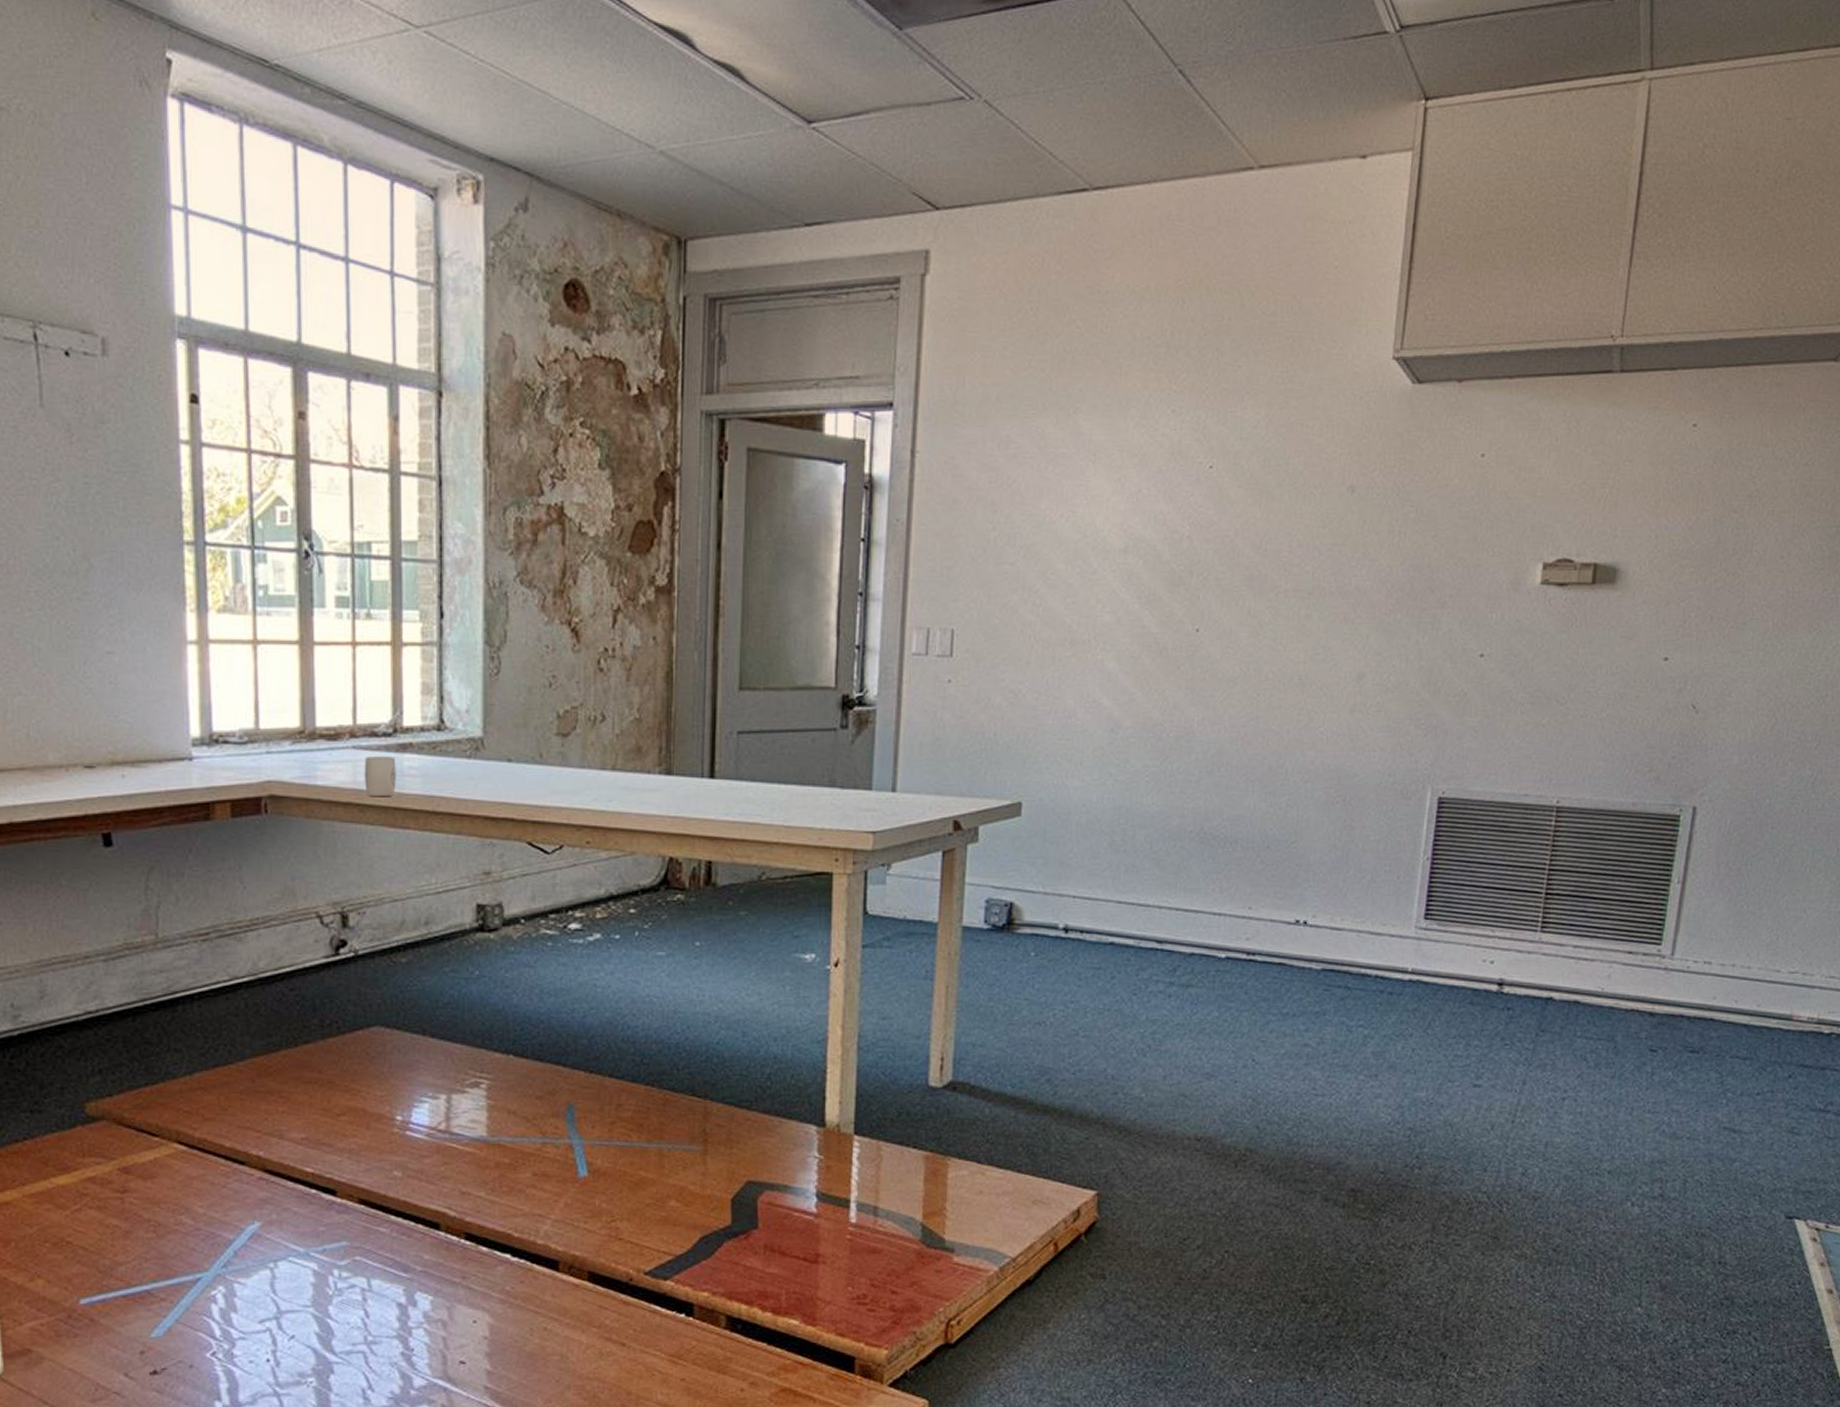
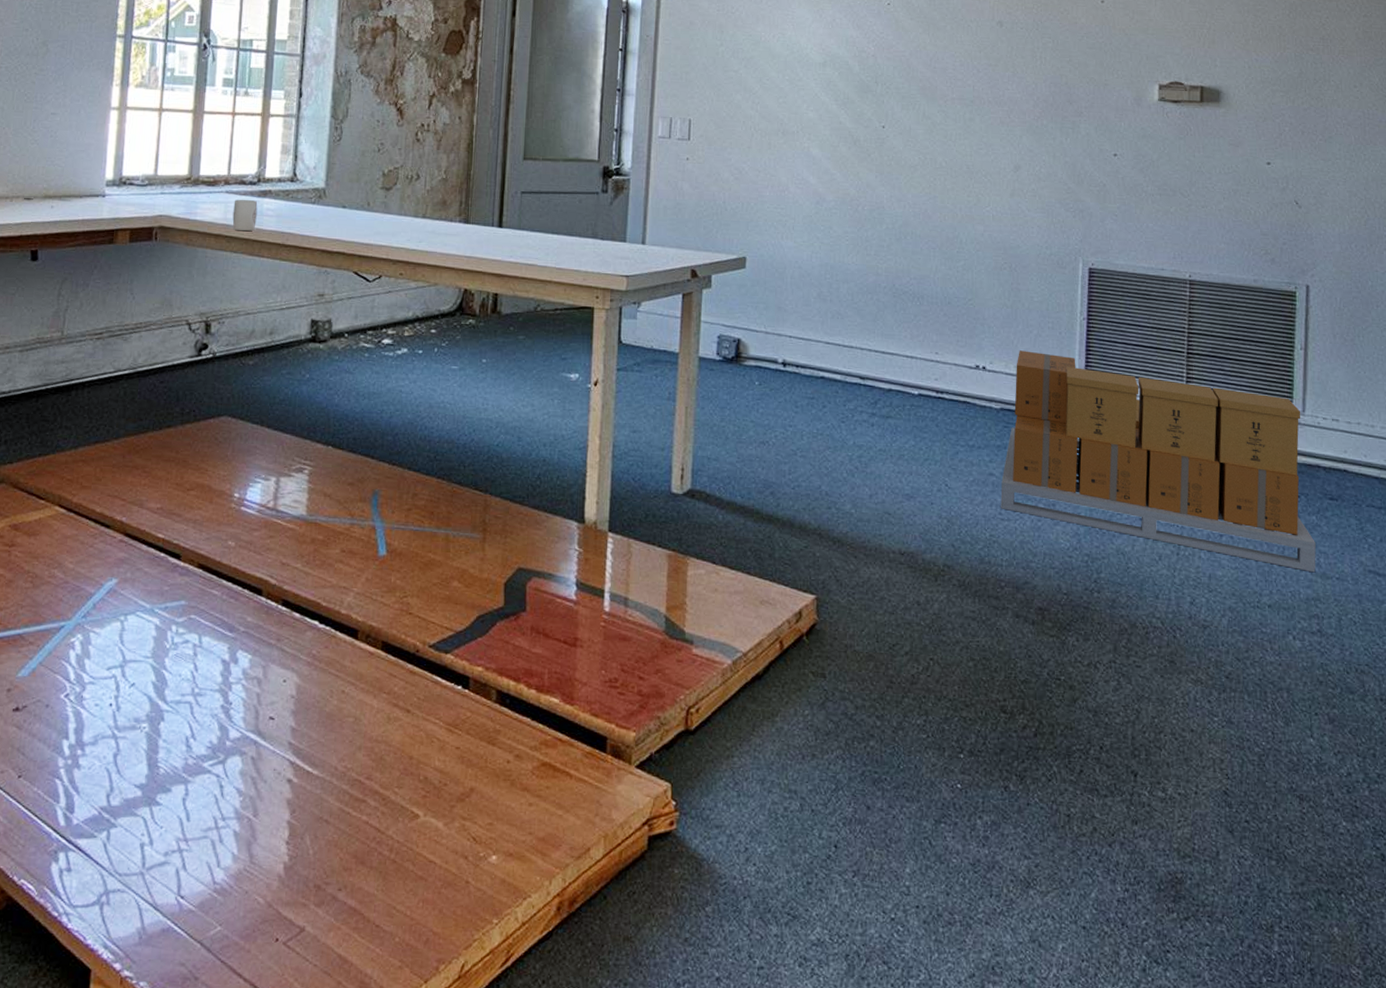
cardboard boxes: none [1315,900,1670,1133] -> present [1000,350,1316,573]

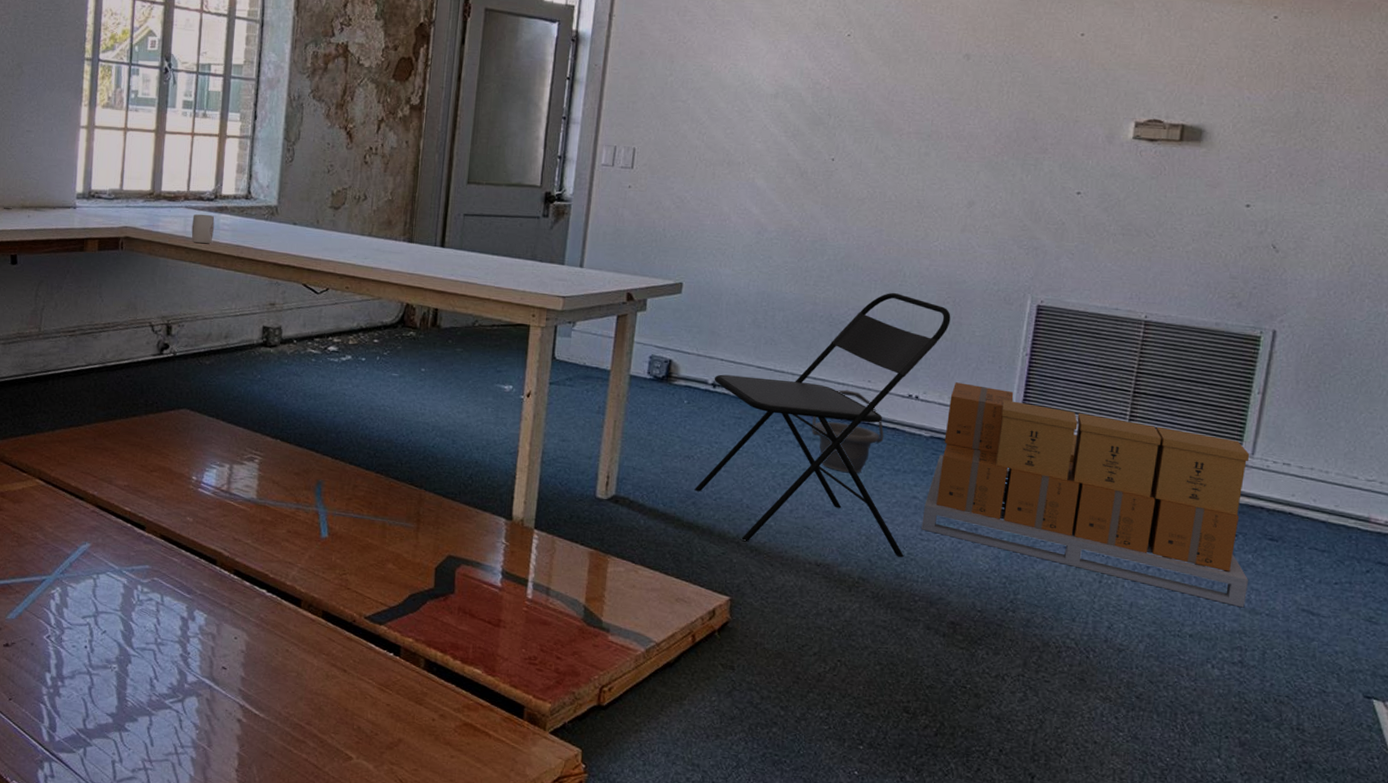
folding chair: none [772,260,1009,540] -> present [694,292,951,558]
bucket: none [884,363,956,451] -> present [811,389,884,473]

